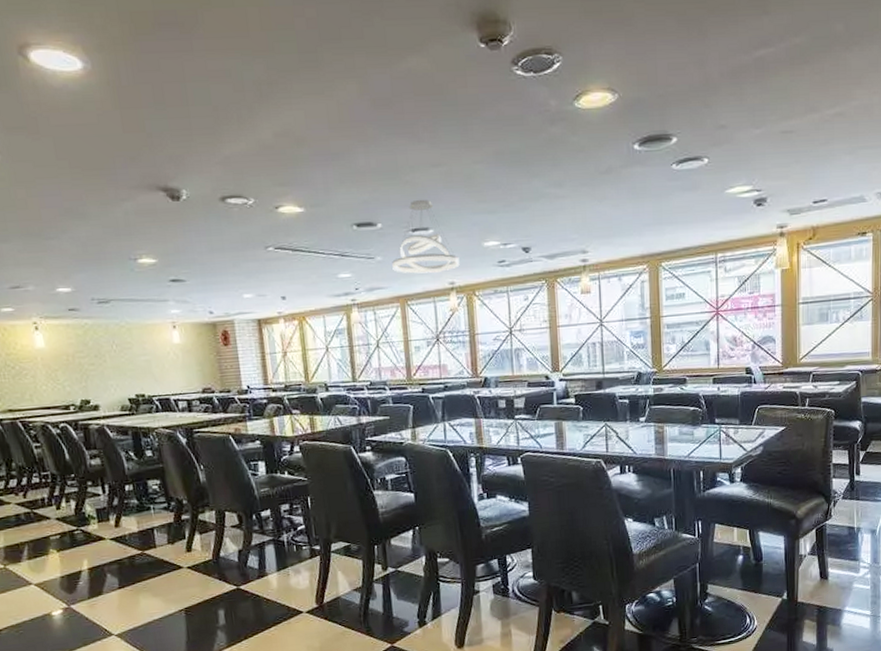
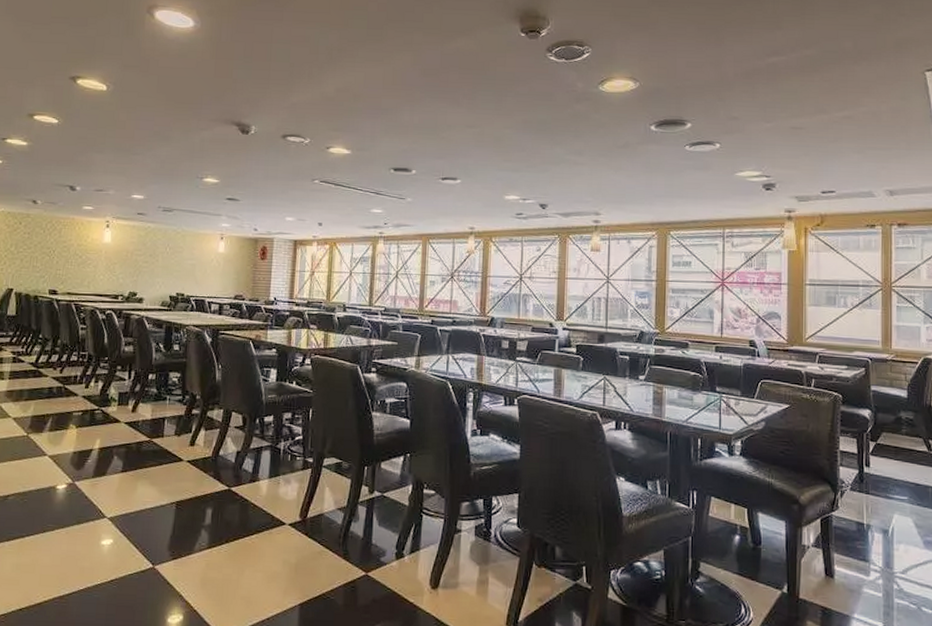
pendant light: present [392,199,460,274] -> none [420,153,481,218]

